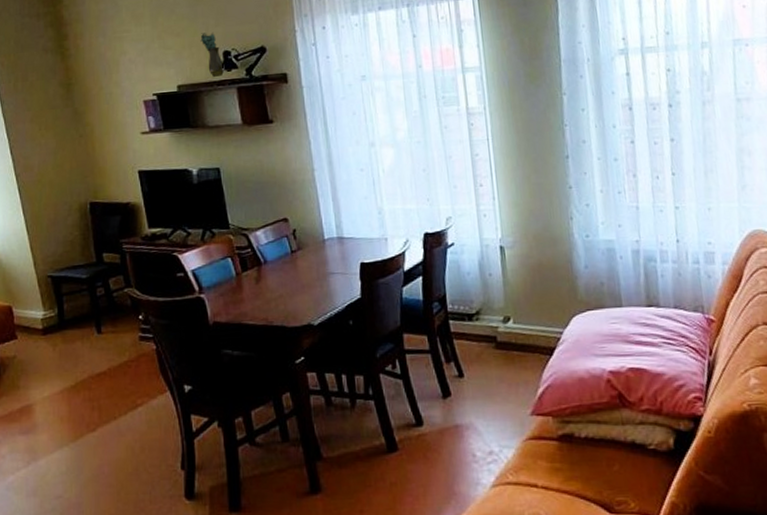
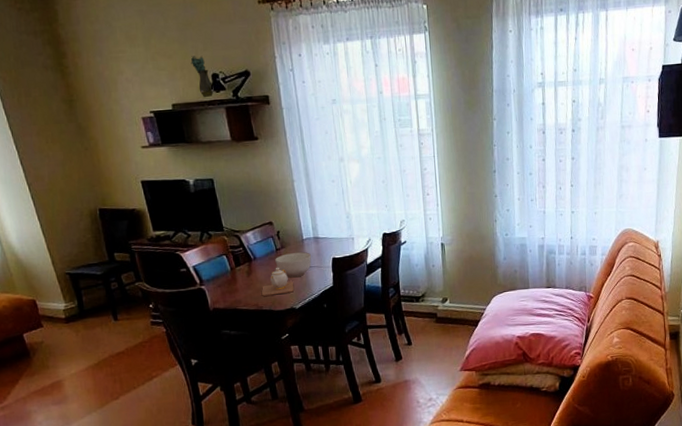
teapot: none [272,272,312,310] -> present [261,267,294,297]
bowl: none [290,254,334,287] -> present [275,251,311,278]

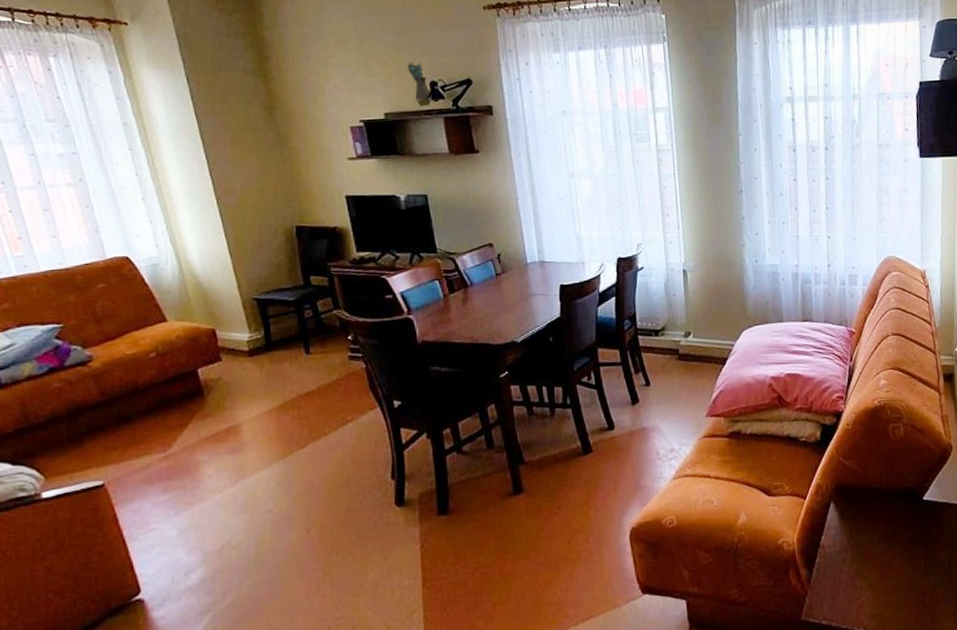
teapot: present [261,267,294,297] -> none [478,294,515,329]
bowl: present [275,251,311,278] -> none [495,277,536,307]

